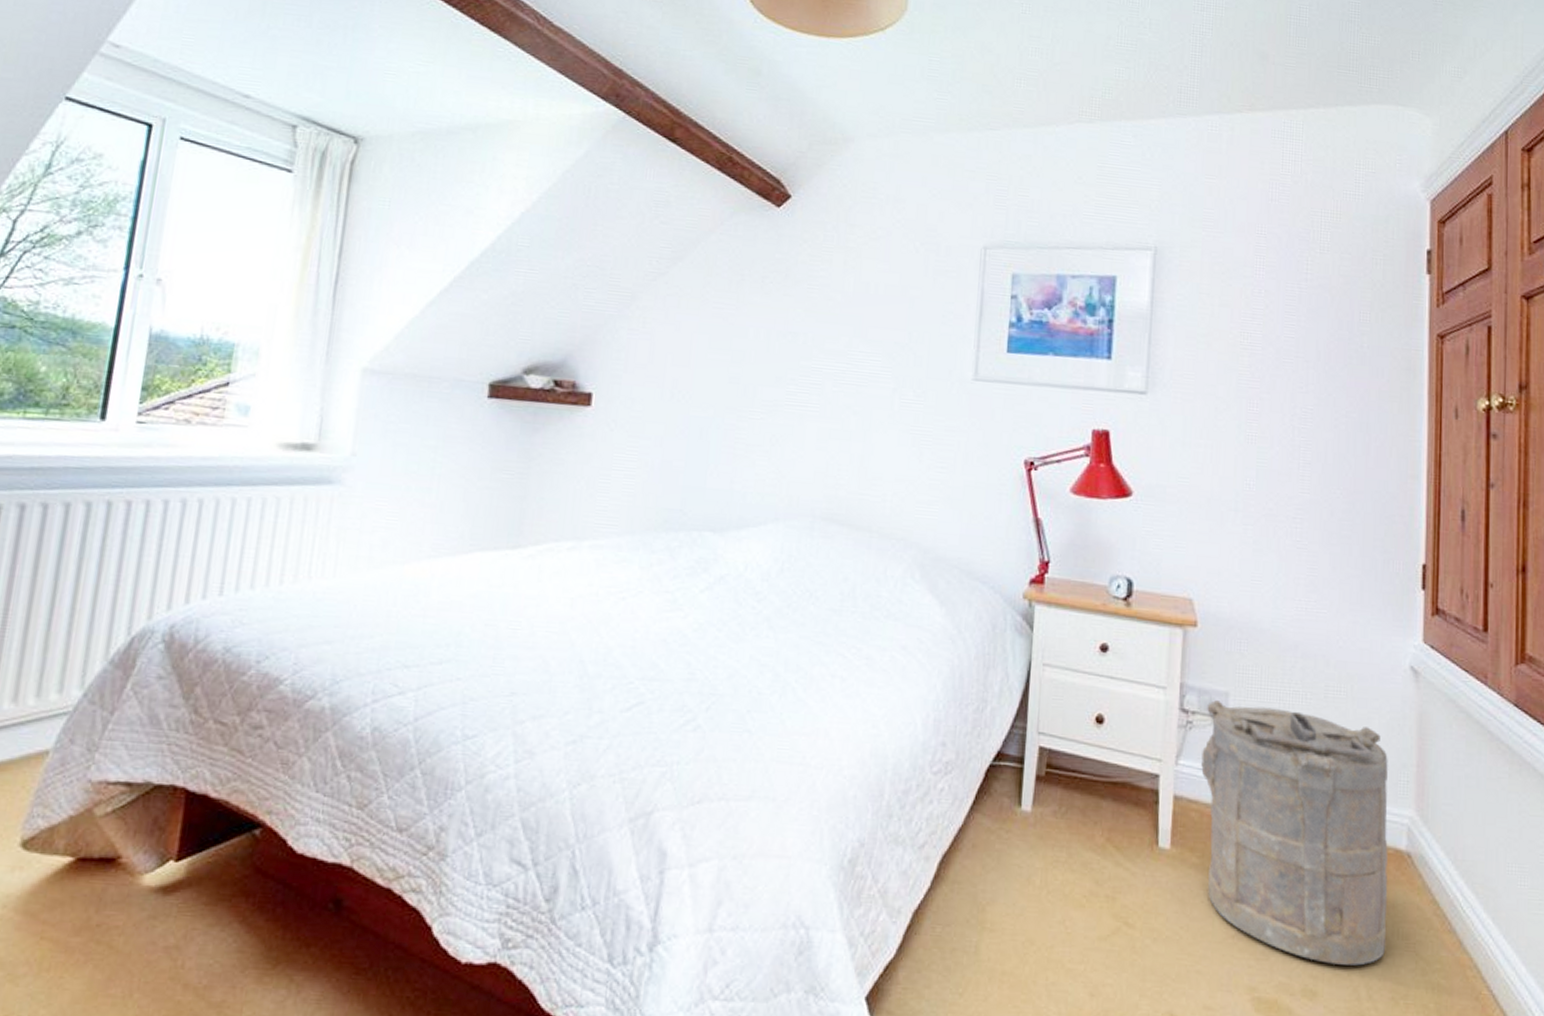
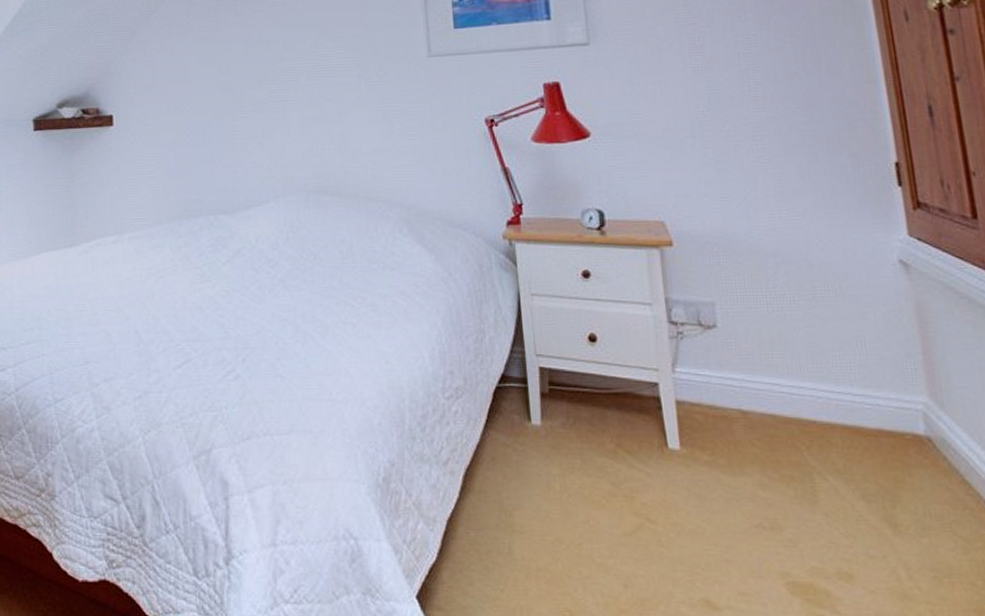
laundry hamper: present [1201,700,1388,966] -> none [695,311,920,548]

